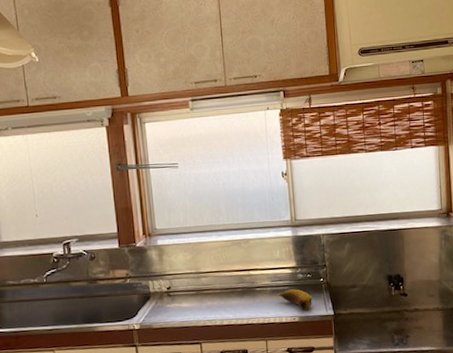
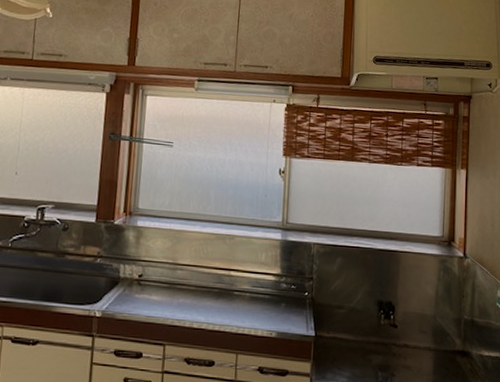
banana: present [277,289,312,310] -> none [256,299,294,325]

